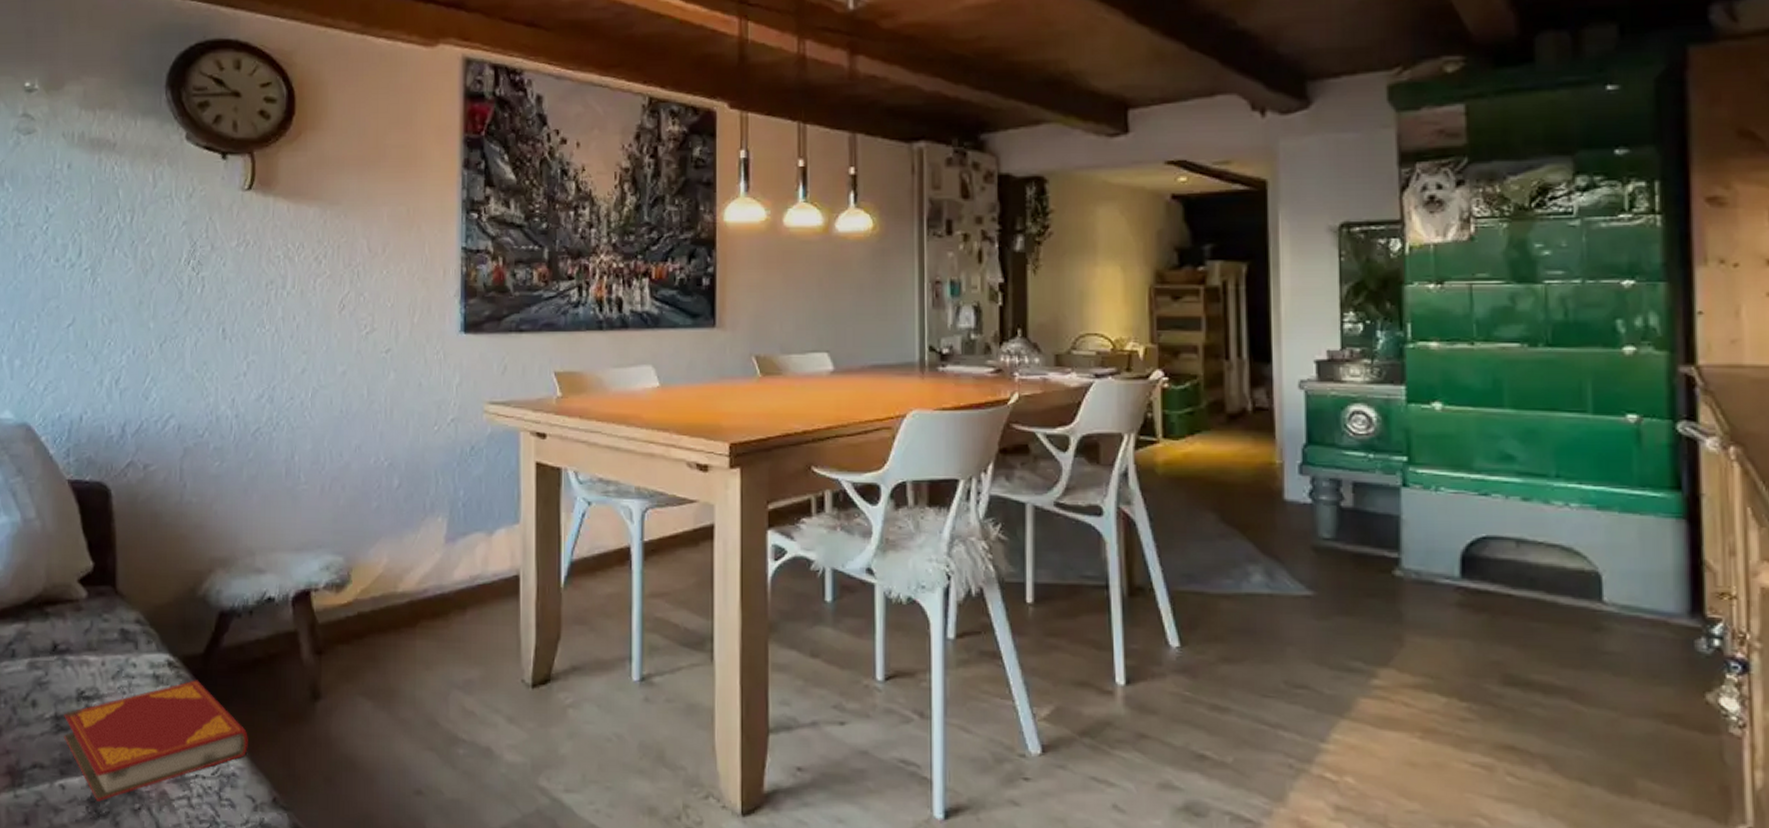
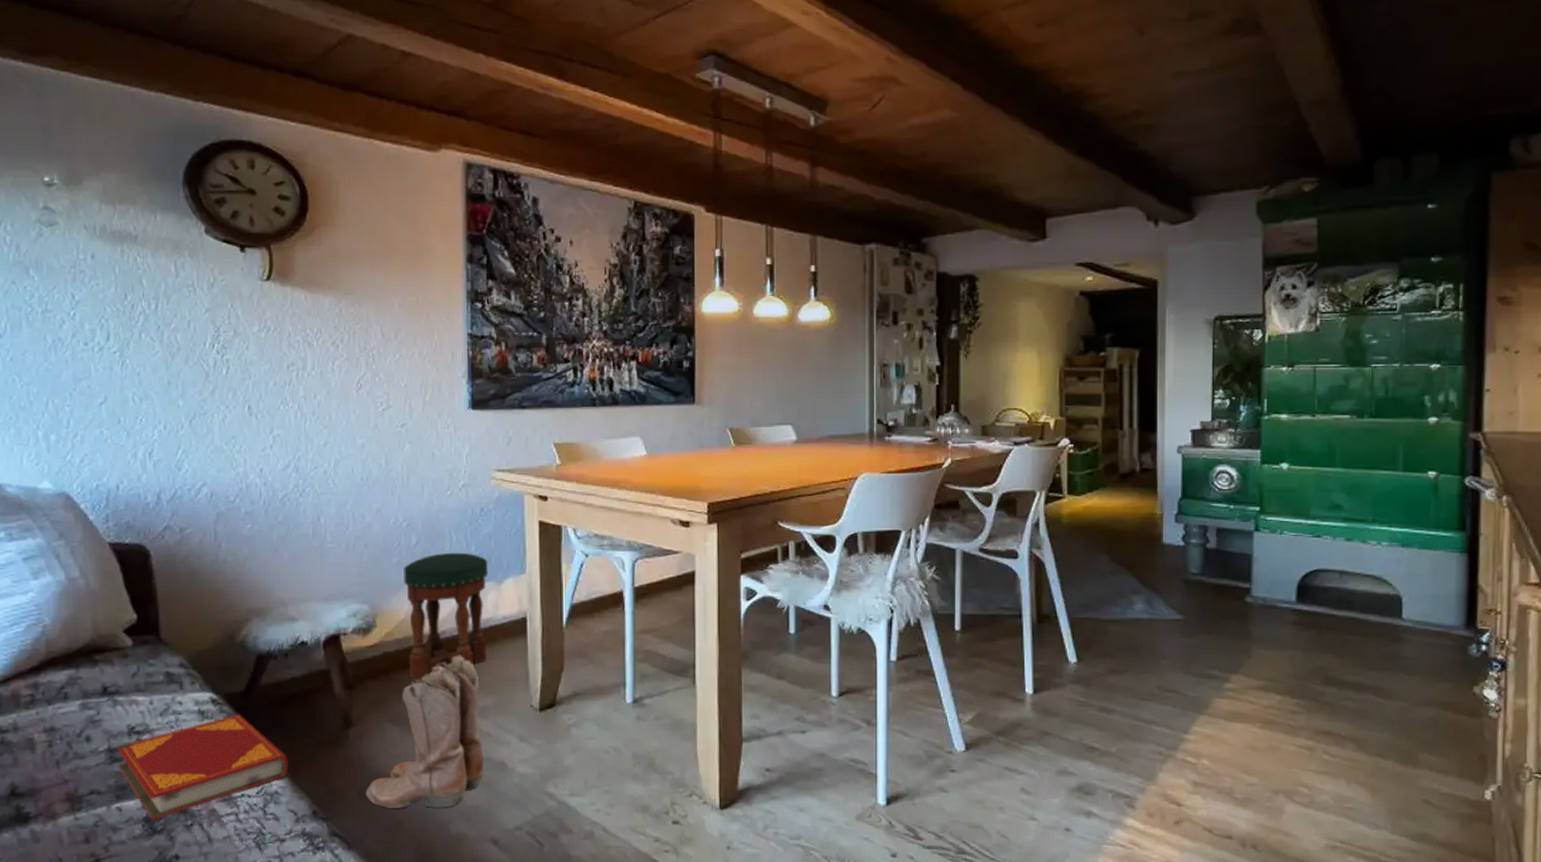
boots: none [332,617,467,801] -> present [365,655,484,808]
stool: none [383,497,478,647] -> present [403,552,488,681]

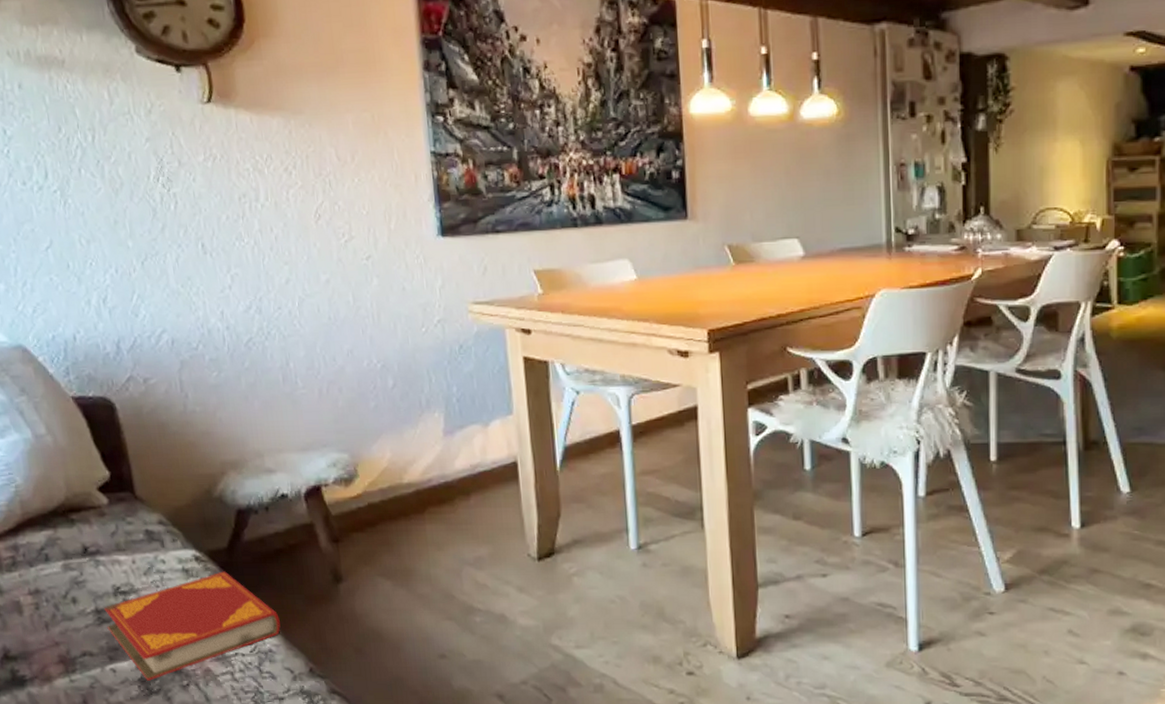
boots: present [365,655,484,808] -> none [361,503,484,664]
stool: present [403,552,488,681] -> none [382,394,479,532]

